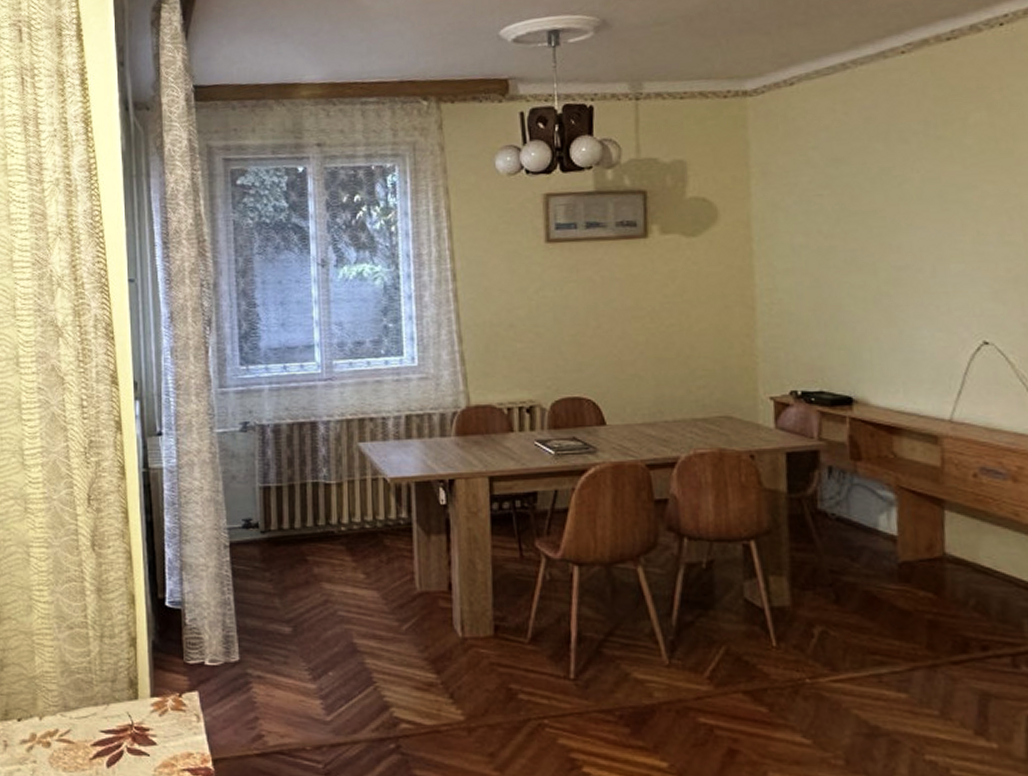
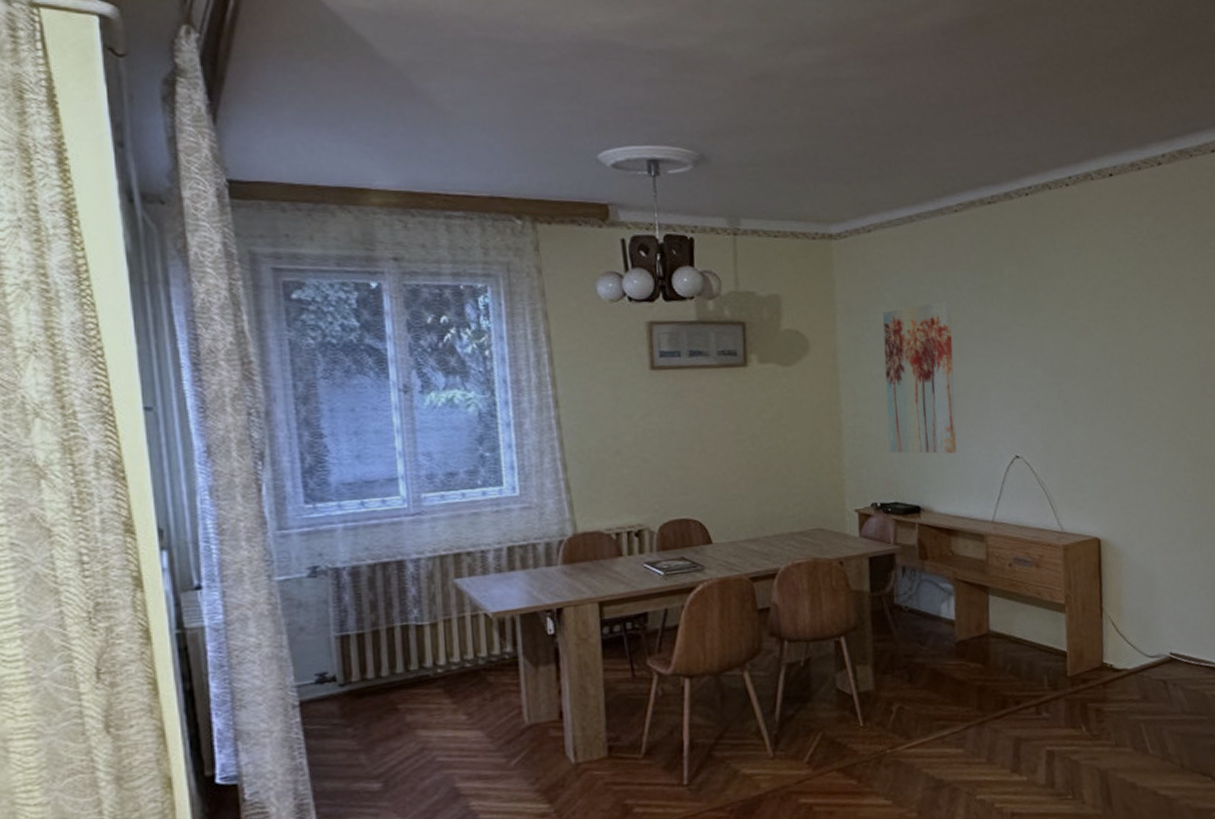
wall art: none [807,157,902,337] -> present [882,301,957,454]

